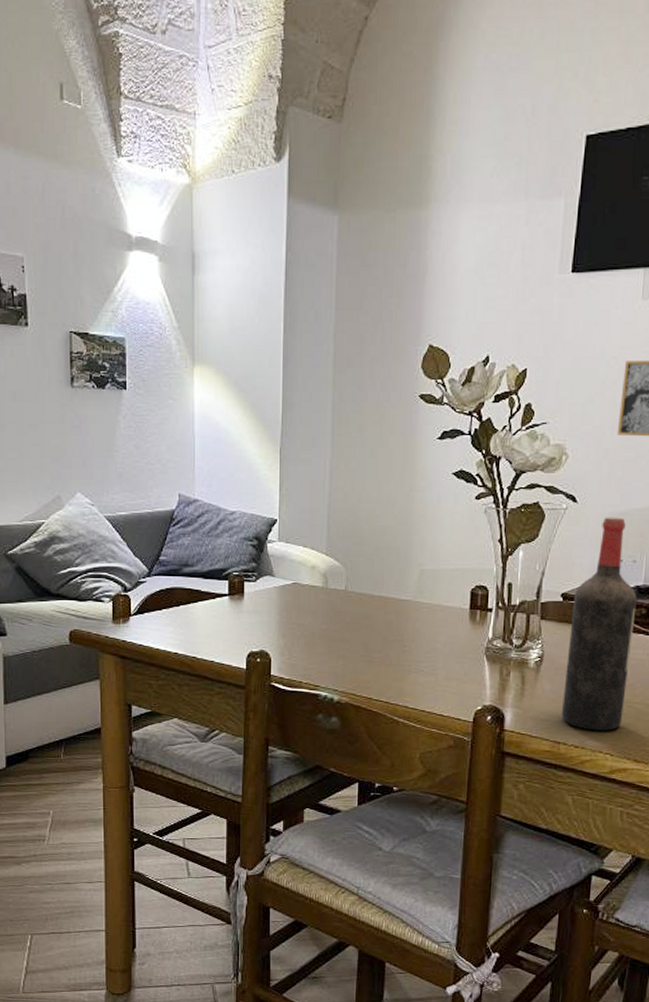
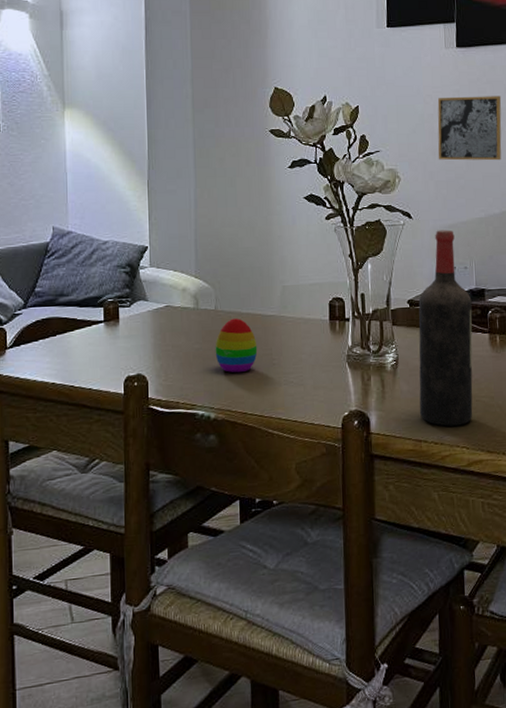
decorative egg: none [342,601,388,657] -> present [215,318,258,373]

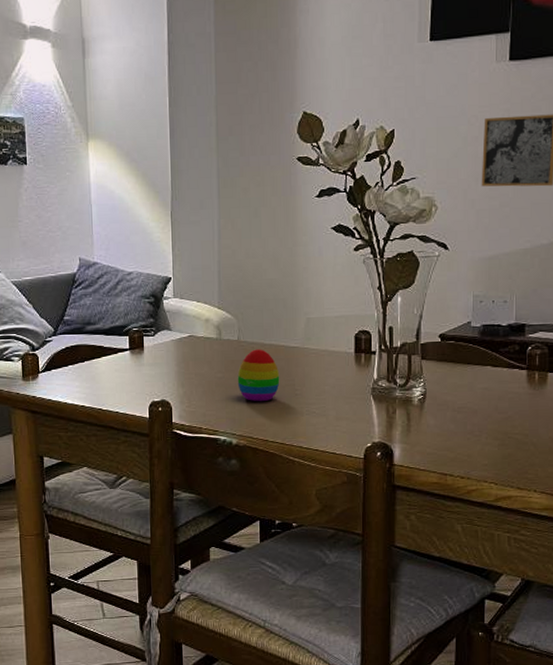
wine bottle: present [418,229,473,427] -> none [446,261,510,462]

